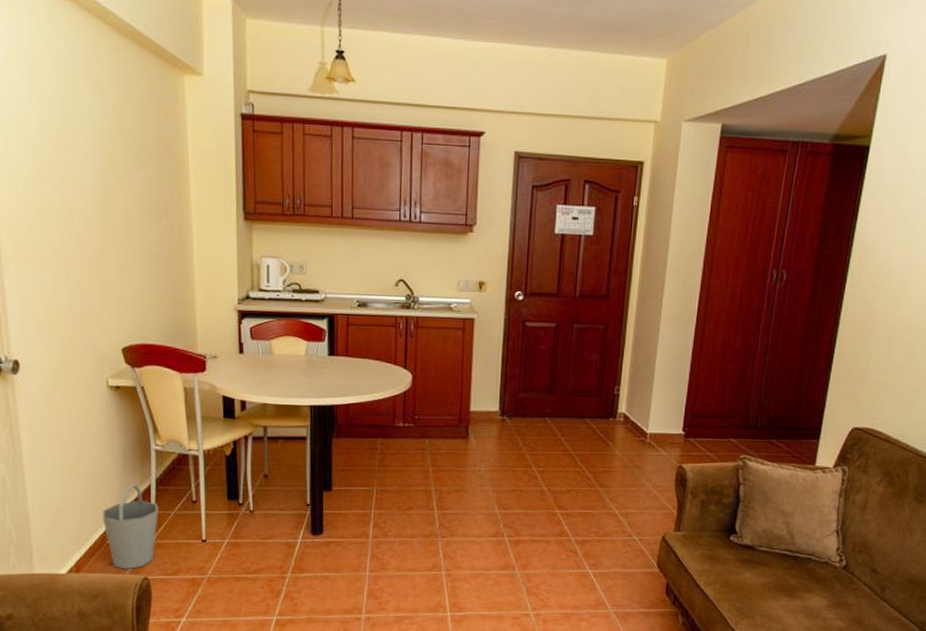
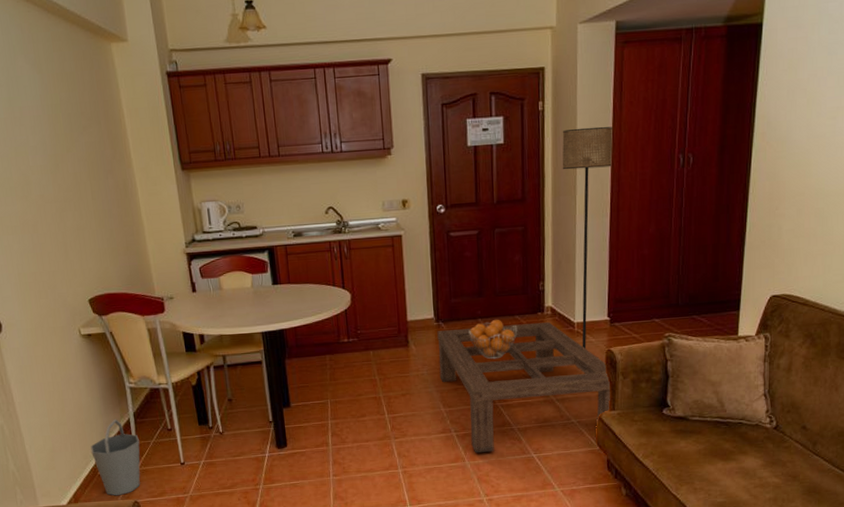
coffee table: none [498,426,678,563] -> present [437,322,610,454]
fruit basket: none [534,420,587,463] -> present [468,319,518,360]
floor lamp: none [651,229,707,474] -> present [562,126,613,358]

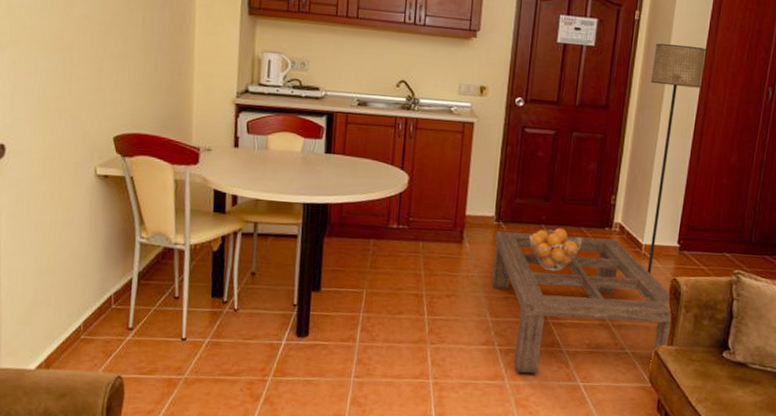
bucket: present [90,419,141,496] -> none [78,276,139,367]

